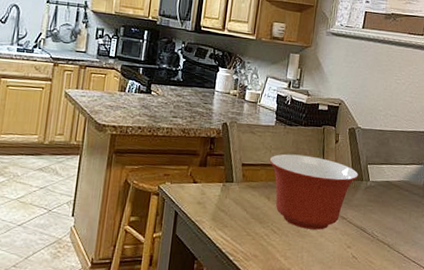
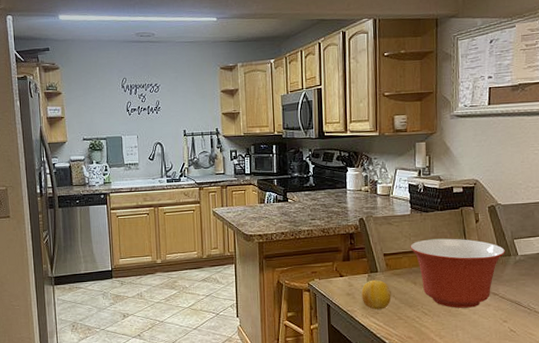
fruit: none [212,190,244,223] -> present [361,279,391,310]

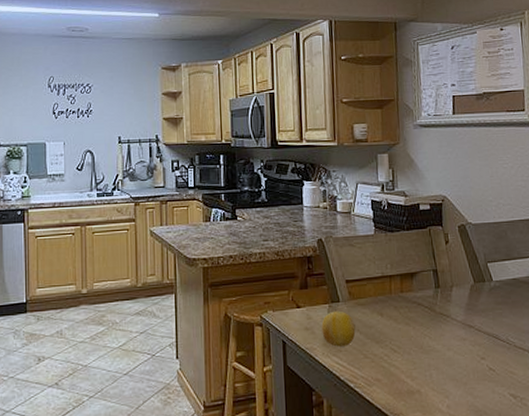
mixing bowl: present [410,238,505,308] -> none [375,262,479,344]

